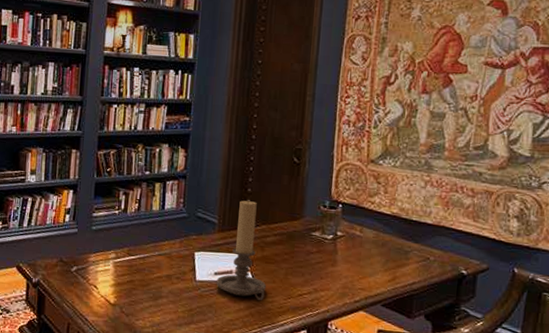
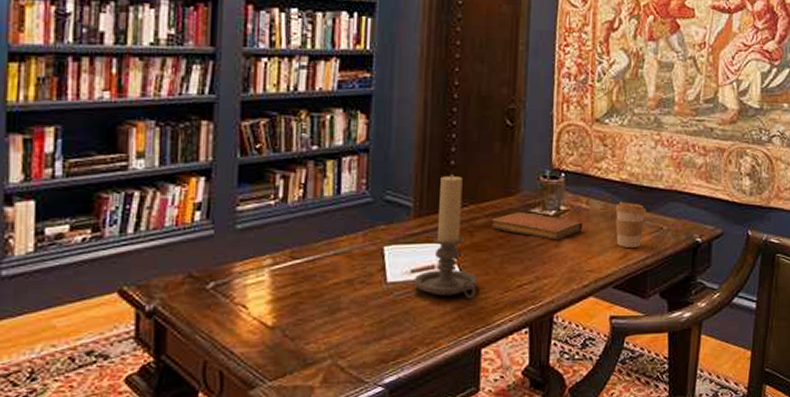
notebook: none [278,234,357,260] -> present [491,212,583,240]
coffee cup: none [385,233,415,273] -> present [615,202,647,247]

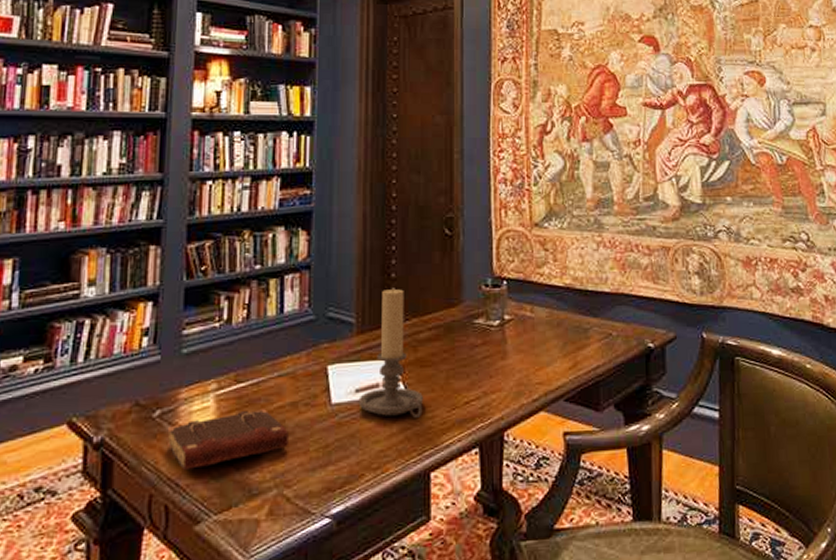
book: none [221,285,344,339] -> present [166,409,288,470]
notebook: present [491,212,583,240] -> none [435,323,529,352]
coffee cup: present [615,202,647,247] -> none [561,308,594,357]

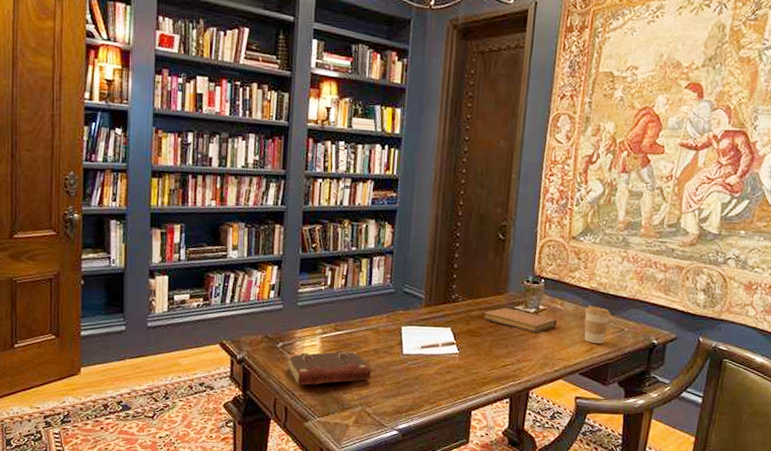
candle holder: present [358,288,424,418] -> none [422,275,472,372]
notebook: none [435,323,529,352] -> present [483,308,558,333]
coffee cup: none [561,308,594,357] -> present [584,306,611,344]

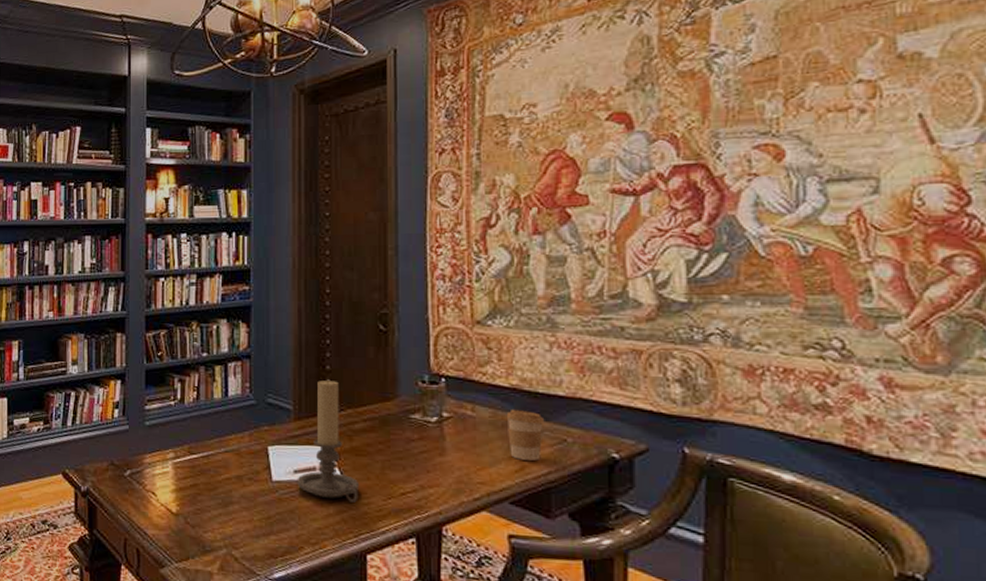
book: present [286,350,371,385] -> none [136,478,235,522]
candle holder: none [422,275,472,372] -> present [297,379,360,502]
notebook: present [483,308,558,333] -> none [370,417,470,448]

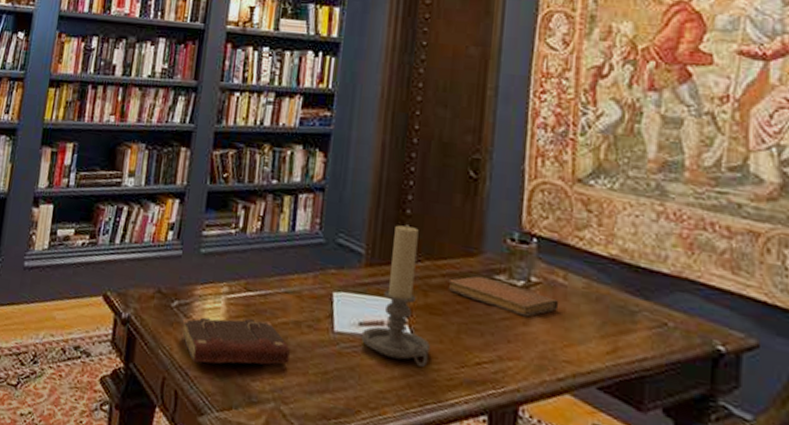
book: none [136,478,235,522] -> present [181,317,290,365]
notebook: none [370,417,470,448] -> present [448,276,559,317]
coffee cup: present [506,410,545,461] -> none [601,283,645,344]

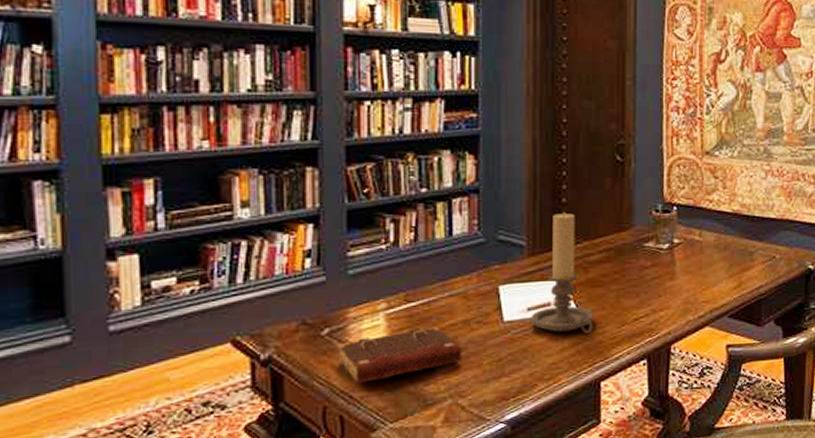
notebook: present [448,276,559,317] -> none [605,246,697,273]

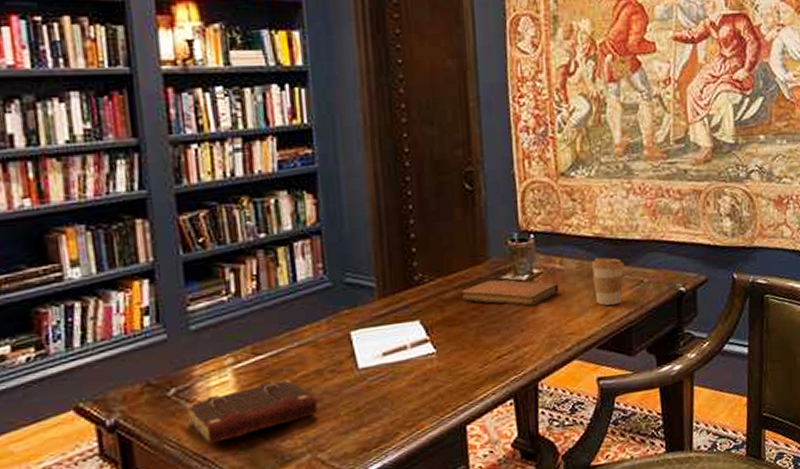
candle holder: present [530,212,595,333] -> none [386,249,455,377]
notebook: none [605,246,697,273] -> present [461,279,559,306]
coffee cup: none [728,233,759,277] -> present [591,257,625,306]

